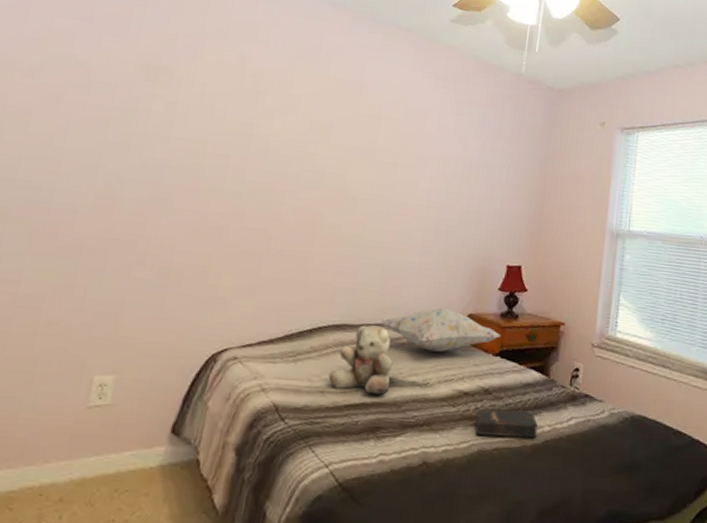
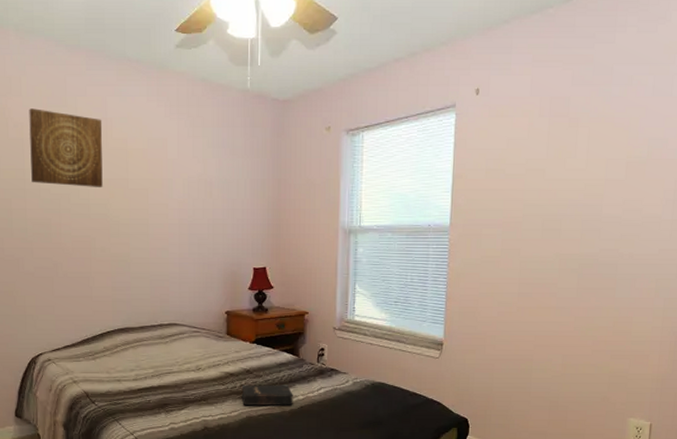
wall art: none [260,60,357,155] -> present [29,108,103,187]
teddy bear: present [328,325,393,395] -> none [122,327,170,379]
decorative pillow: present [380,308,501,352] -> none [155,308,255,344]

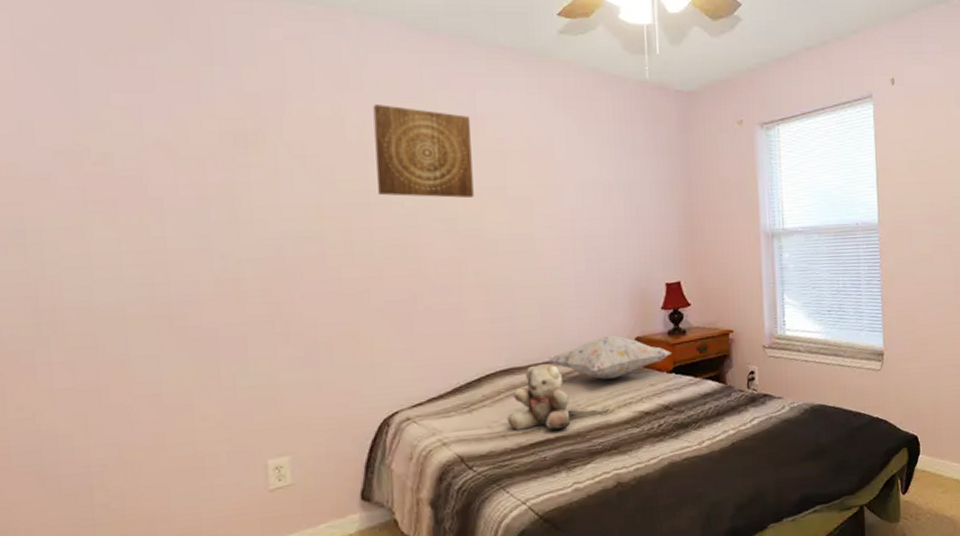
teddy bear: none [122,327,170,379] -> present [507,364,571,430]
decorative pillow: none [155,308,255,344] -> present [548,335,671,380]
hardback book: present [241,384,293,405] -> none [660,418,723,449]

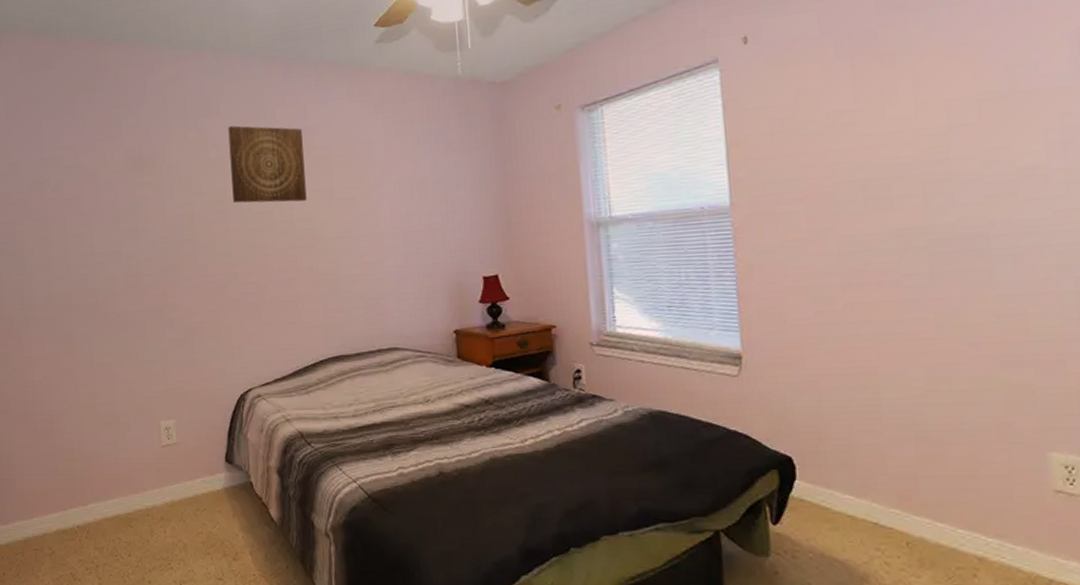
teddy bear: present [507,364,571,430] -> none [338,353,394,415]
decorative pillow: present [548,335,671,380] -> none [373,327,491,370]

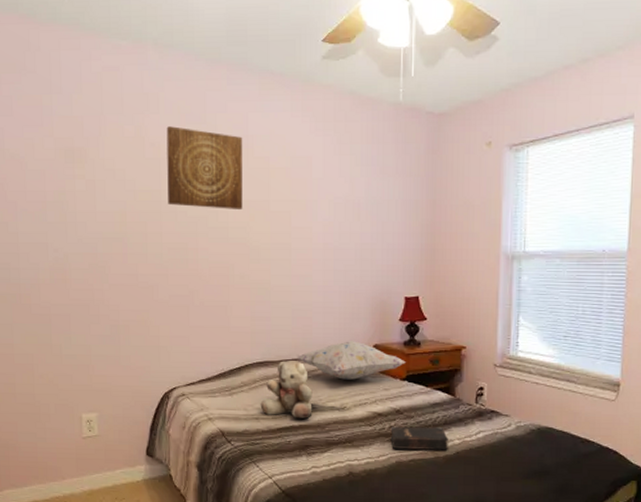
teddy bear: none [338,353,394,415] -> present [260,361,313,419]
decorative pillow: none [373,327,491,370] -> present [297,341,406,380]
hardback book: none [480,417,547,444] -> present [390,426,448,450]

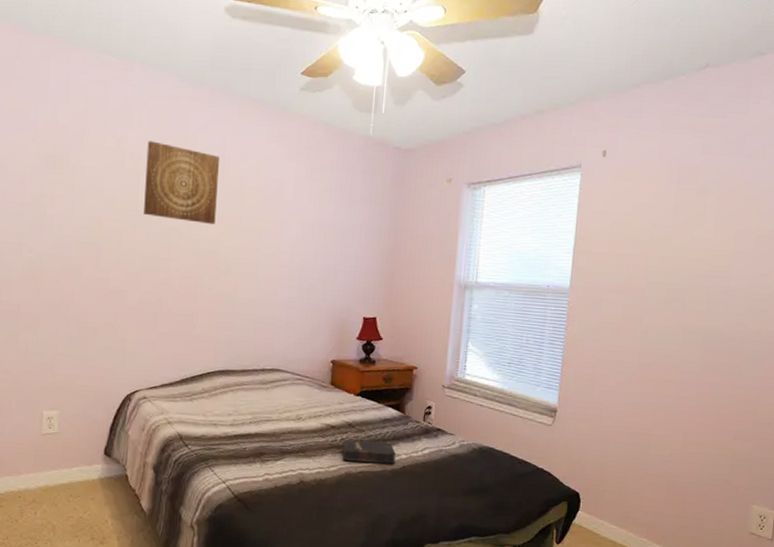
teddy bear: present [260,361,313,419] -> none [219,370,270,427]
decorative pillow: present [297,341,406,380] -> none [257,355,360,393]

